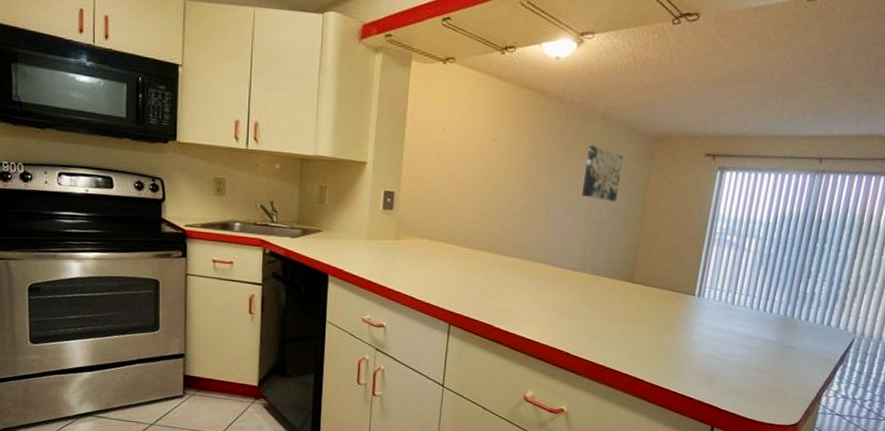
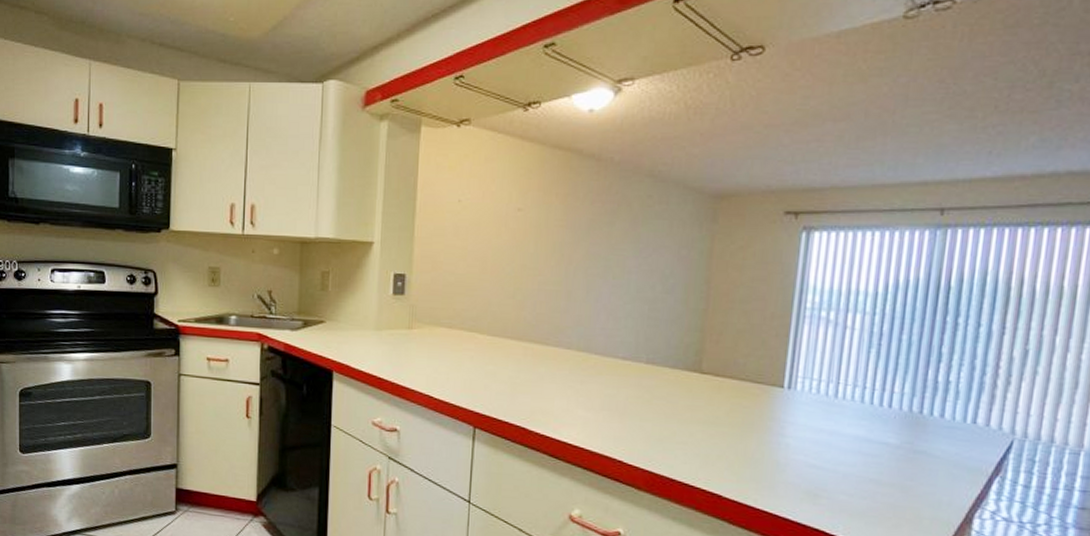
wall art: present [581,145,623,202] -> none [629,209,679,275]

